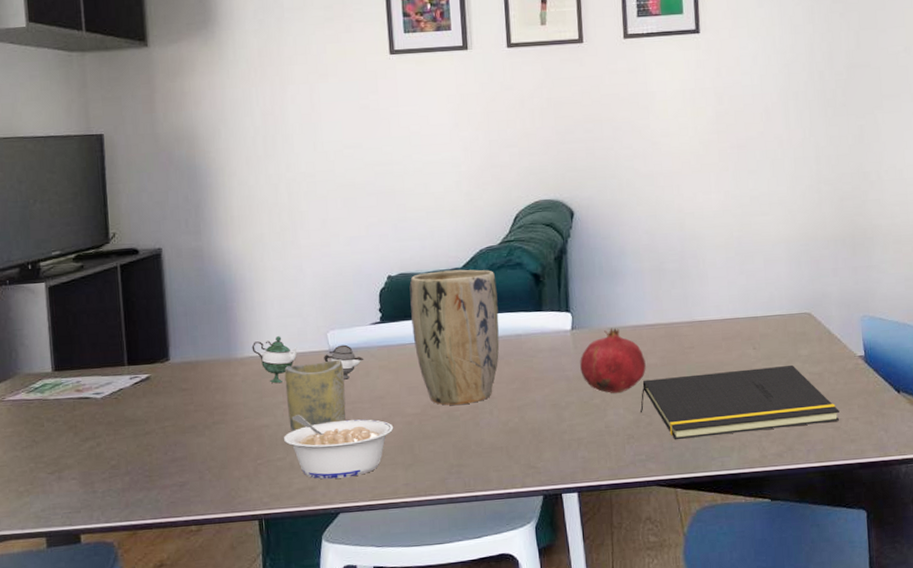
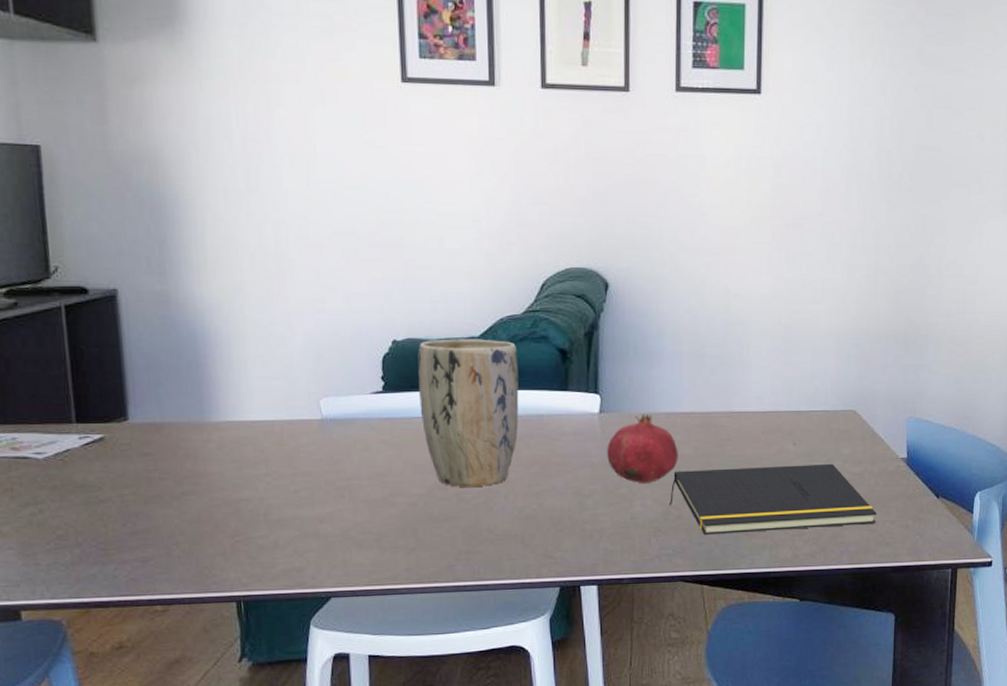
teapot: present [251,336,364,384] -> none [229,400,363,453]
legume: present [283,415,394,480] -> none [266,489,395,561]
cup: present [284,359,346,432] -> none [268,430,340,508]

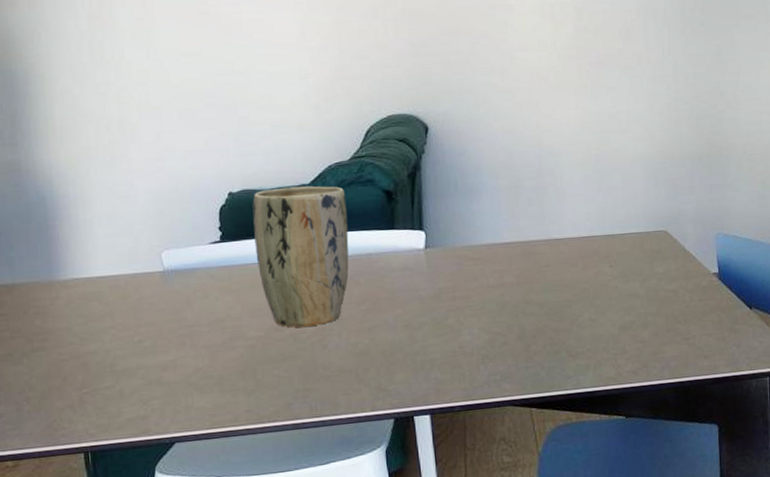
fruit: present [607,413,678,483] -> none [433,246,502,313]
notepad: present [669,463,877,536] -> none [495,282,694,360]

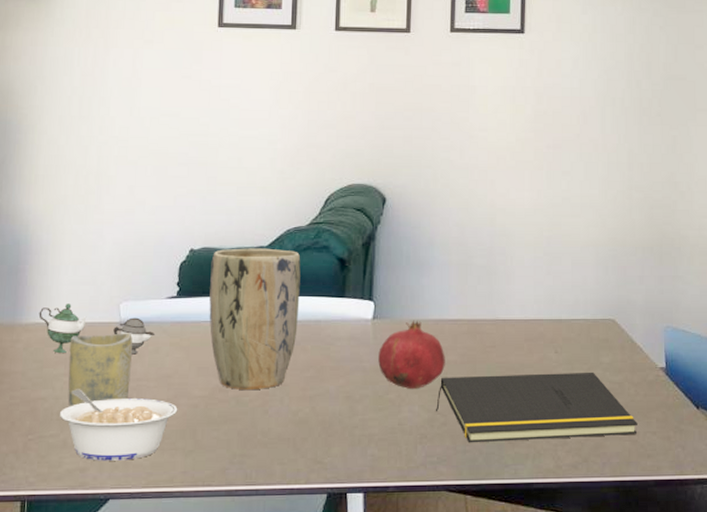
teapot: none [76,256,203,307] -> present [38,304,156,355]
legume: none [111,340,235,408] -> present [59,389,178,461]
cup: none [113,281,182,359] -> present [68,333,132,407]
fruit: none [433,246,502,313] -> present [378,320,445,389]
notepad: none [495,282,694,360] -> present [435,371,638,443]

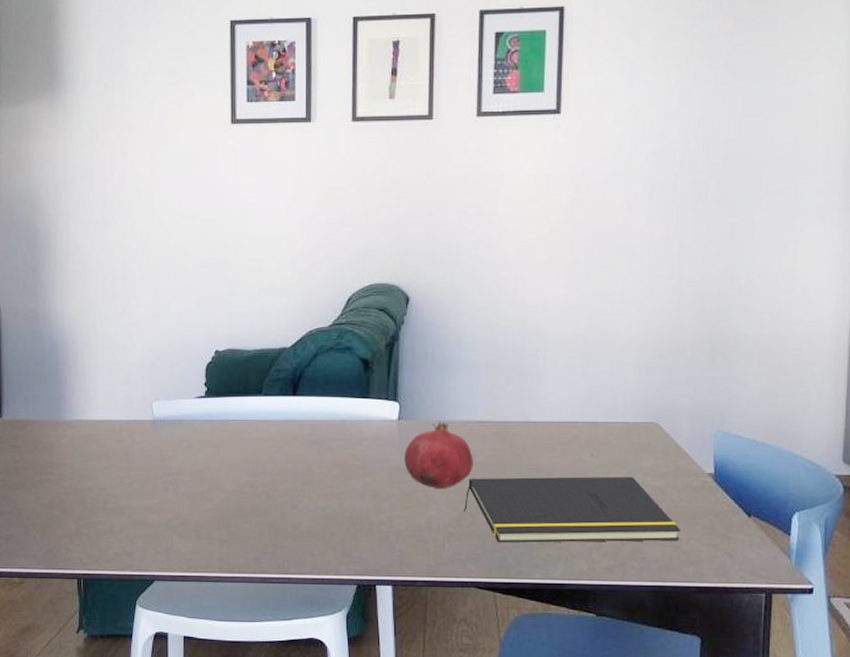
teapot: present [38,304,156,355] -> none [79,402,187,451]
legume: present [59,389,178,461] -> none [104,481,212,547]
cup: present [68,333,132,407] -> none [109,430,166,498]
plant pot: present [209,248,301,390] -> none [236,349,324,486]

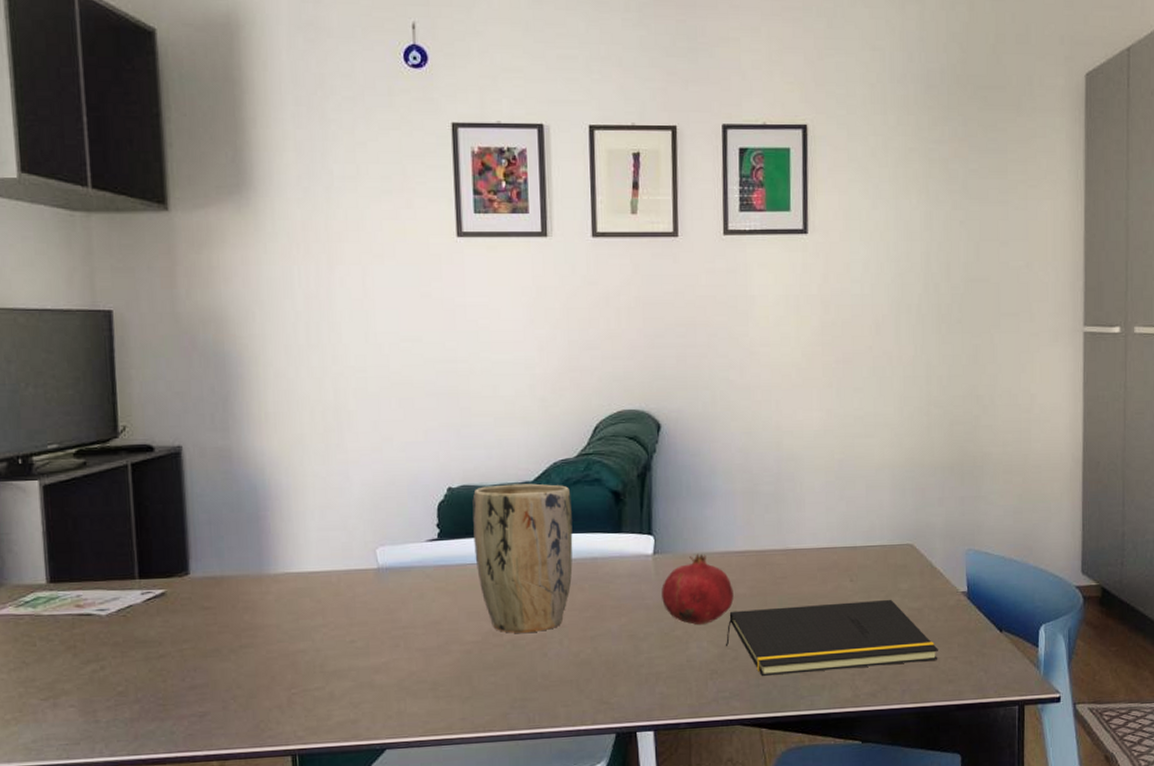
plant pot: none [236,349,324,486] -> present [472,483,573,633]

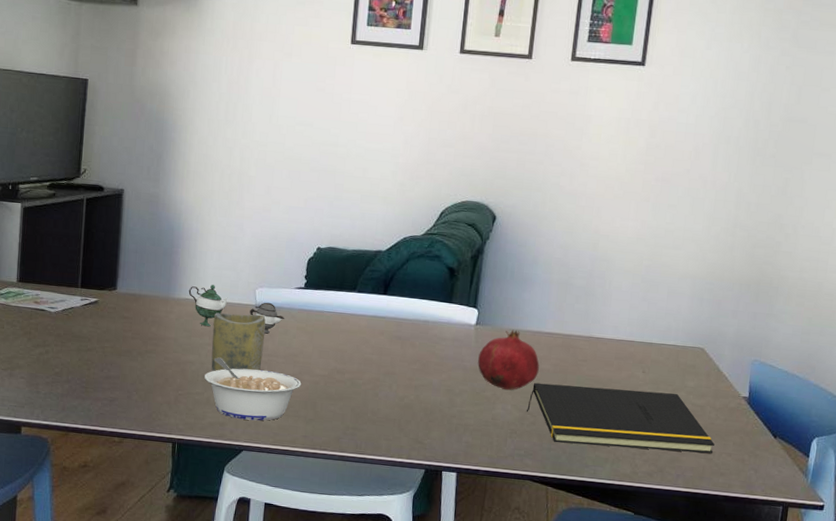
teapot: none [287,551,419,604] -> present [188,285,285,334]
legume: none [322,640,450,712] -> present [203,357,302,421]
cup: none [325,579,396,659] -> present [211,312,266,372]
plant pot: present [472,483,573,633] -> none [331,250,415,375]

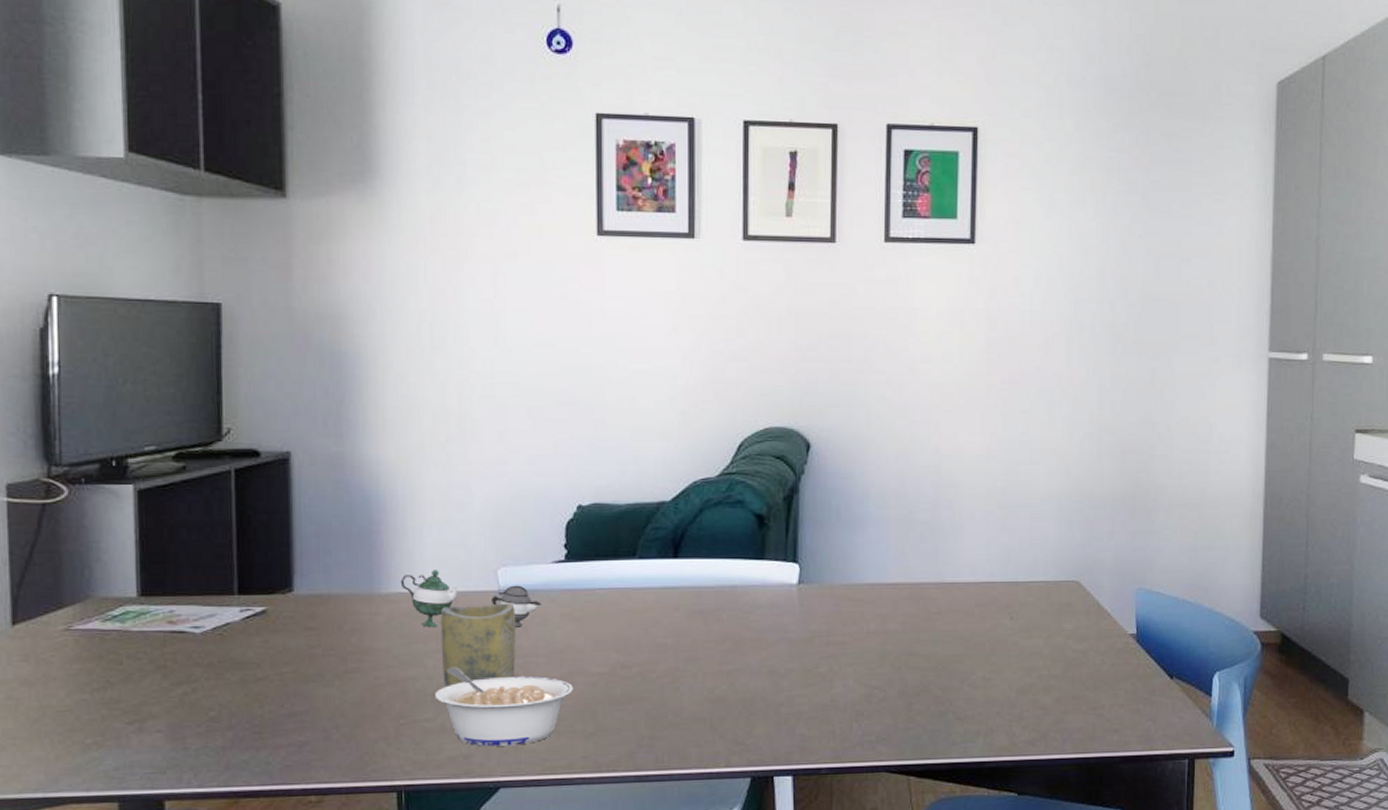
fruit: present [478,329,540,390] -> none [806,584,884,661]
notepad: present [526,382,715,453] -> none [872,639,1103,720]

